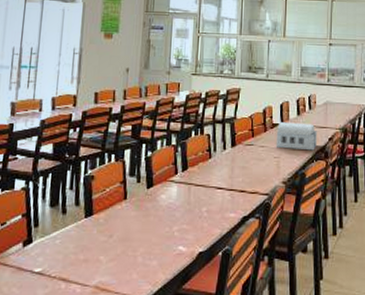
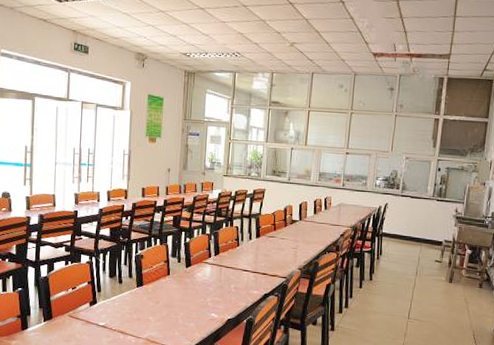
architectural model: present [275,122,317,151] -> none [294,219,330,244]

